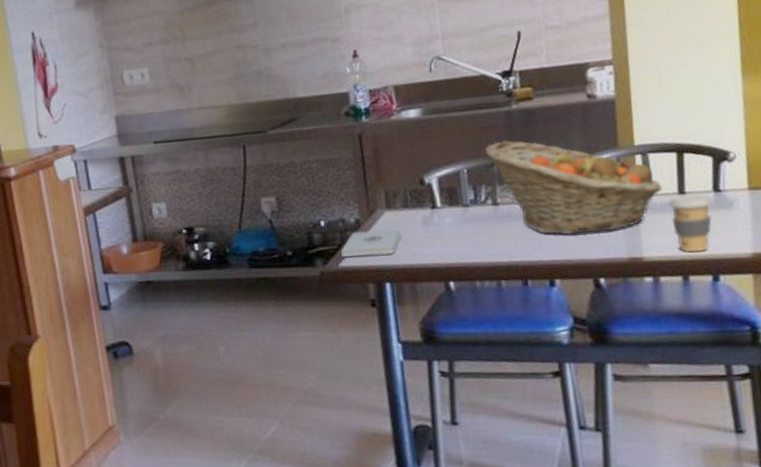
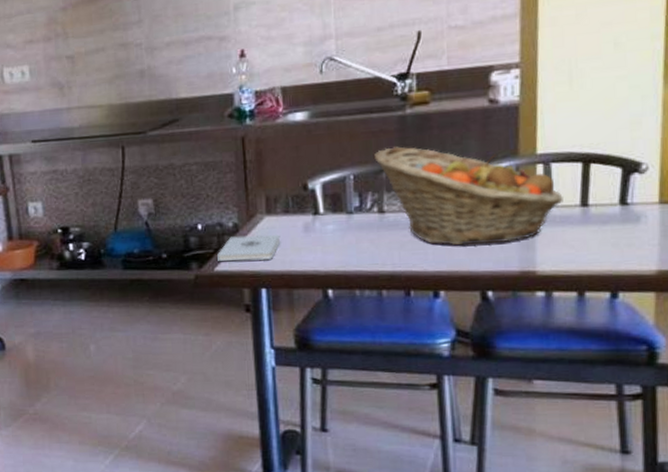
coffee cup: present [668,193,714,253] -> none [568,206,619,268]

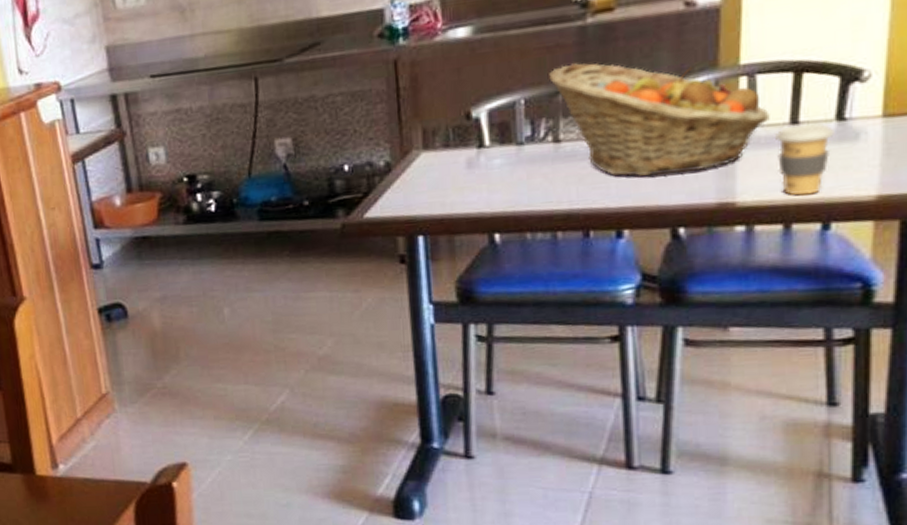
notepad: present [217,234,281,262] -> none [367,173,440,207]
coffee cup: none [568,206,619,268] -> present [775,123,834,196]

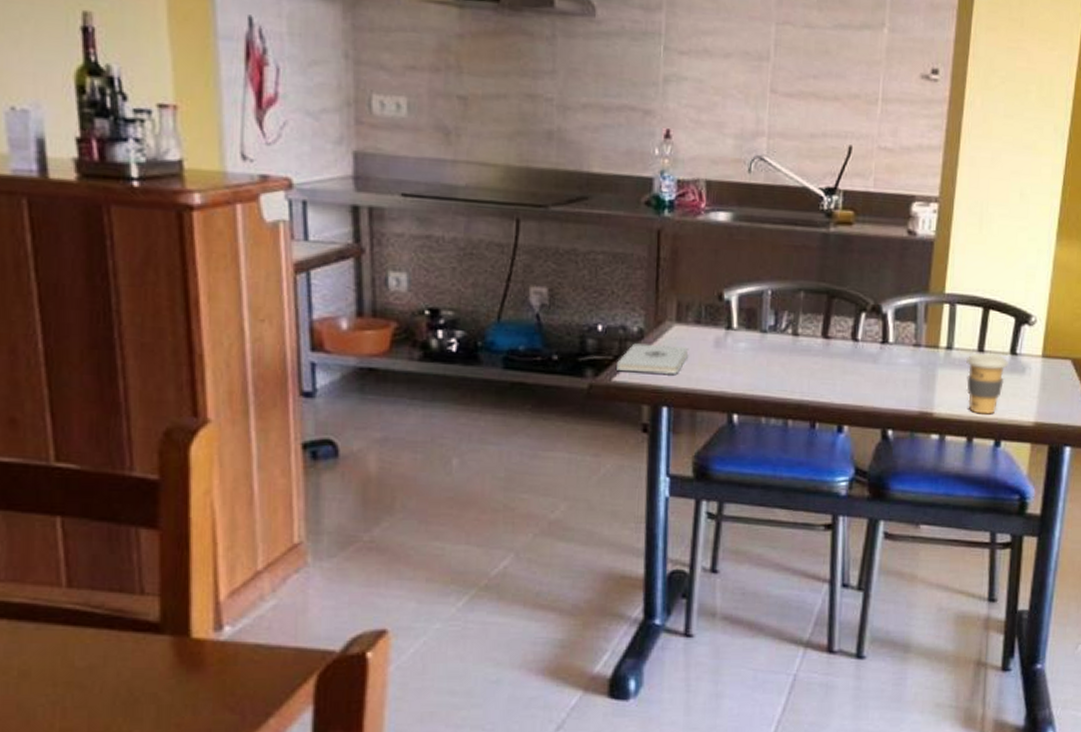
notepad: none [367,173,440,207] -> present [617,343,689,375]
fruit basket: present [549,63,770,177] -> none [794,265,964,381]

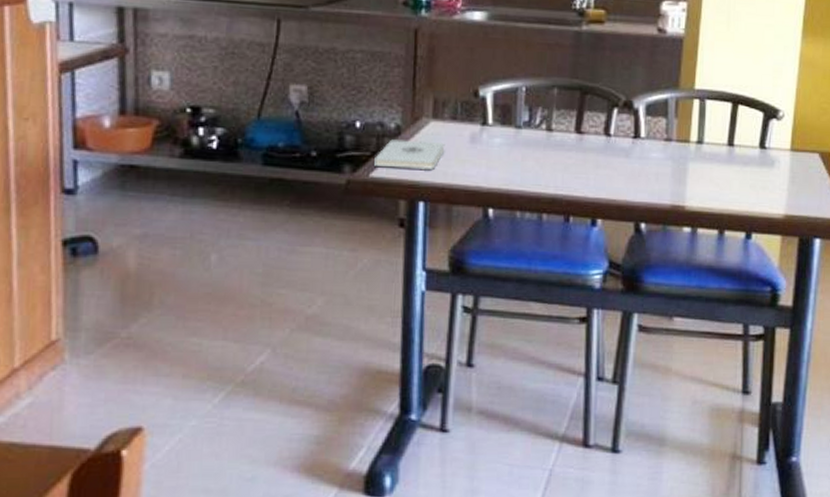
coffee cup: present [966,353,1009,415] -> none [717,147,758,207]

